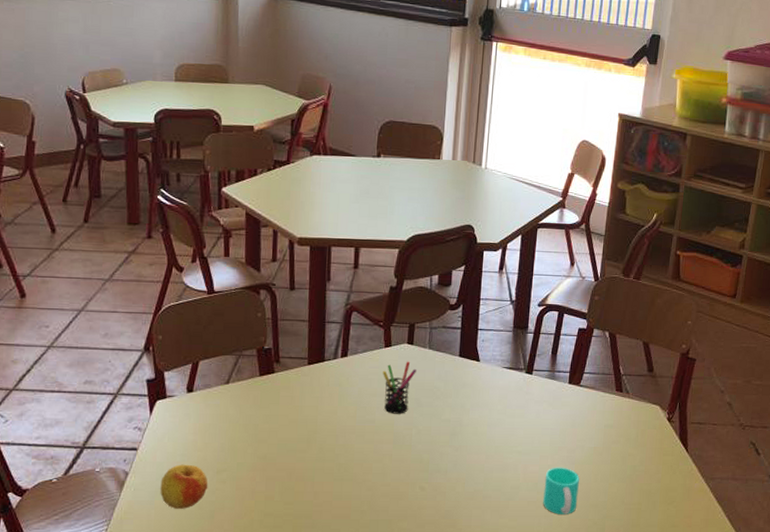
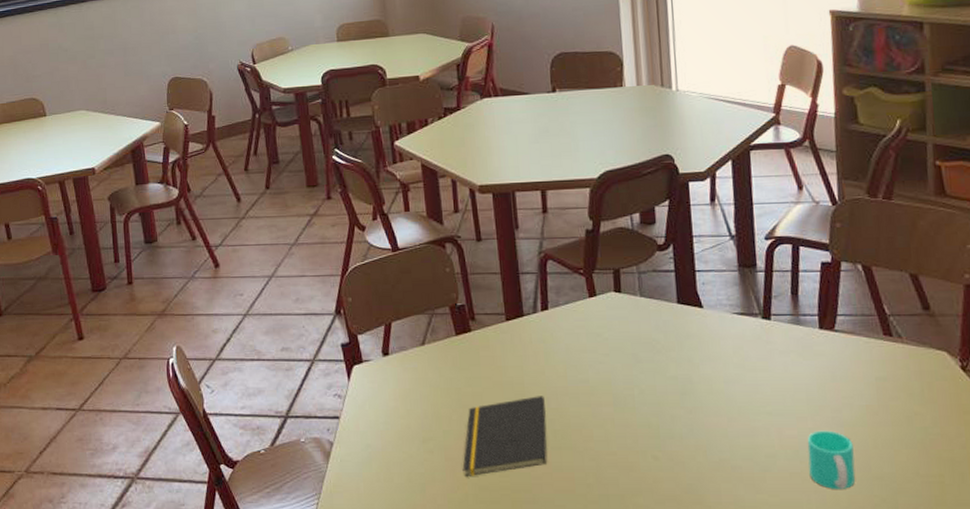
apple: present [160,464,208,509] -> none [366,433,416,481]
notepad: none [251,433,334,504] -> present [462,396,548,476]
pen holder: present [383,361,416,414] -> none [591,311,629,372]

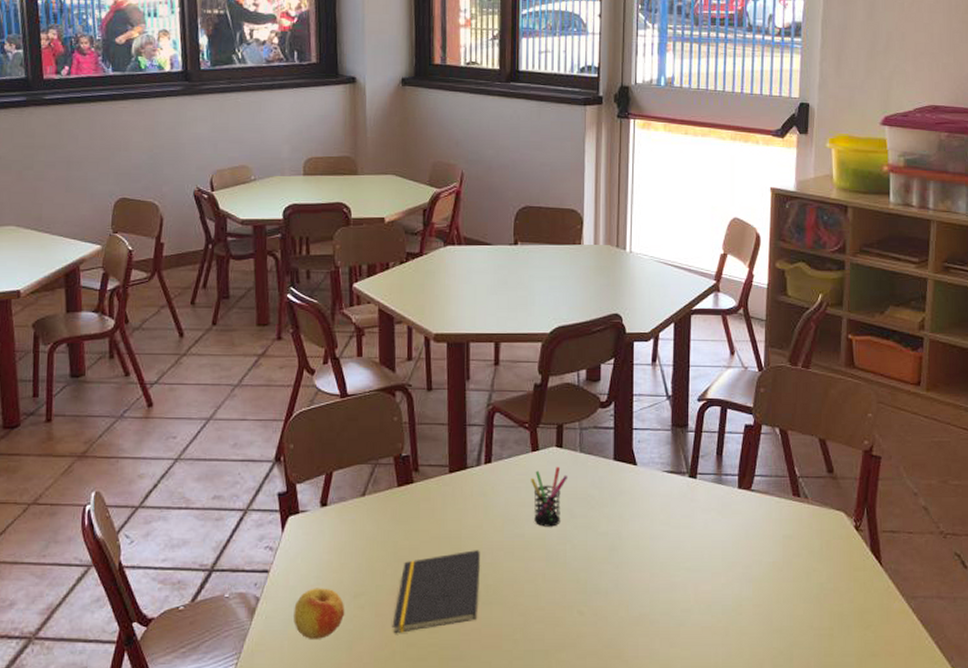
apple: none [366,433,416,481] -> present [293,588,345,639]
pen holder: none [591,311,629,372] -> present [531,466,567,527]
cup: present [807,430,856,489] -> none [719,585,759,642]

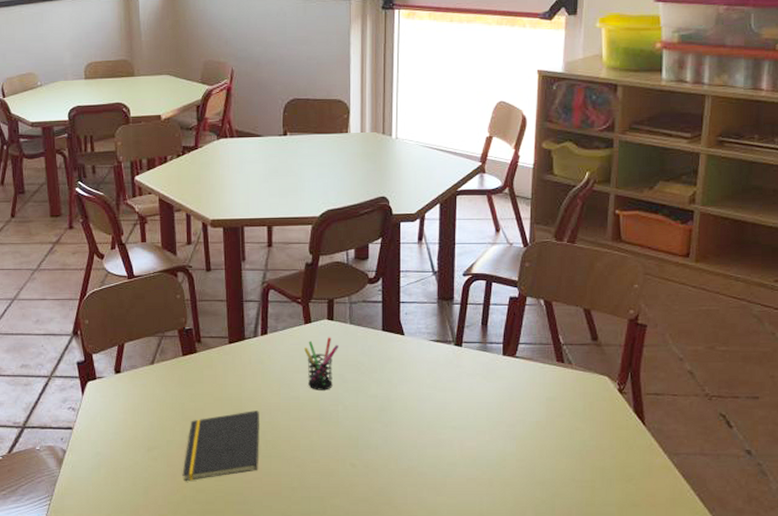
apple: present [293,588,345,639] -> none [96,442,141,485]

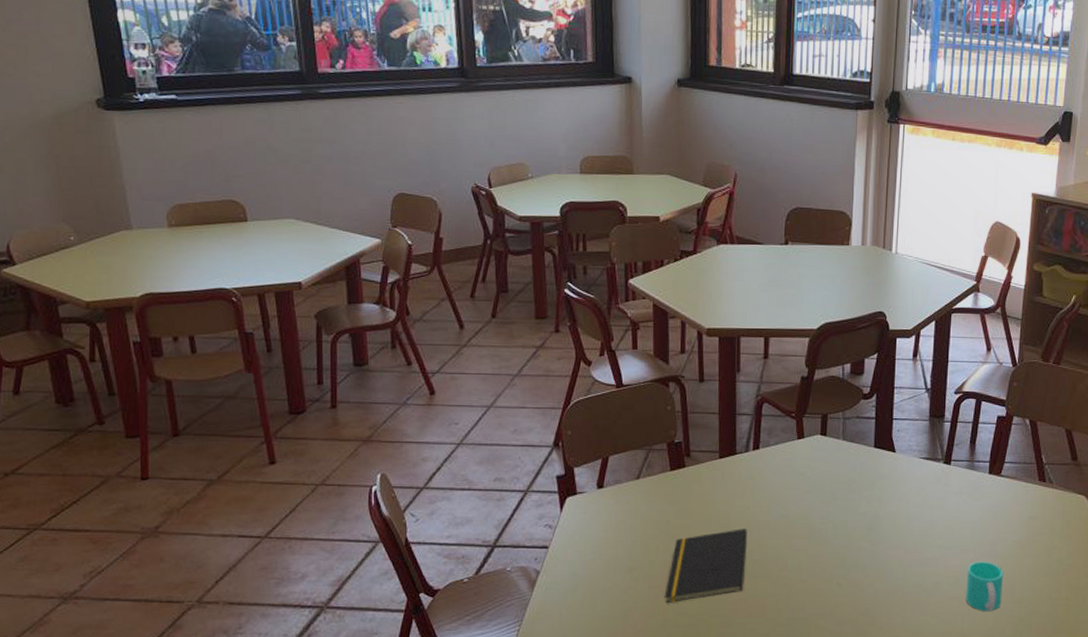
pen holder: present [304,337,338,390] -> none [796,453,830,508]
cup: none [484,442,522,492] -> present [966,561,1003,611]

